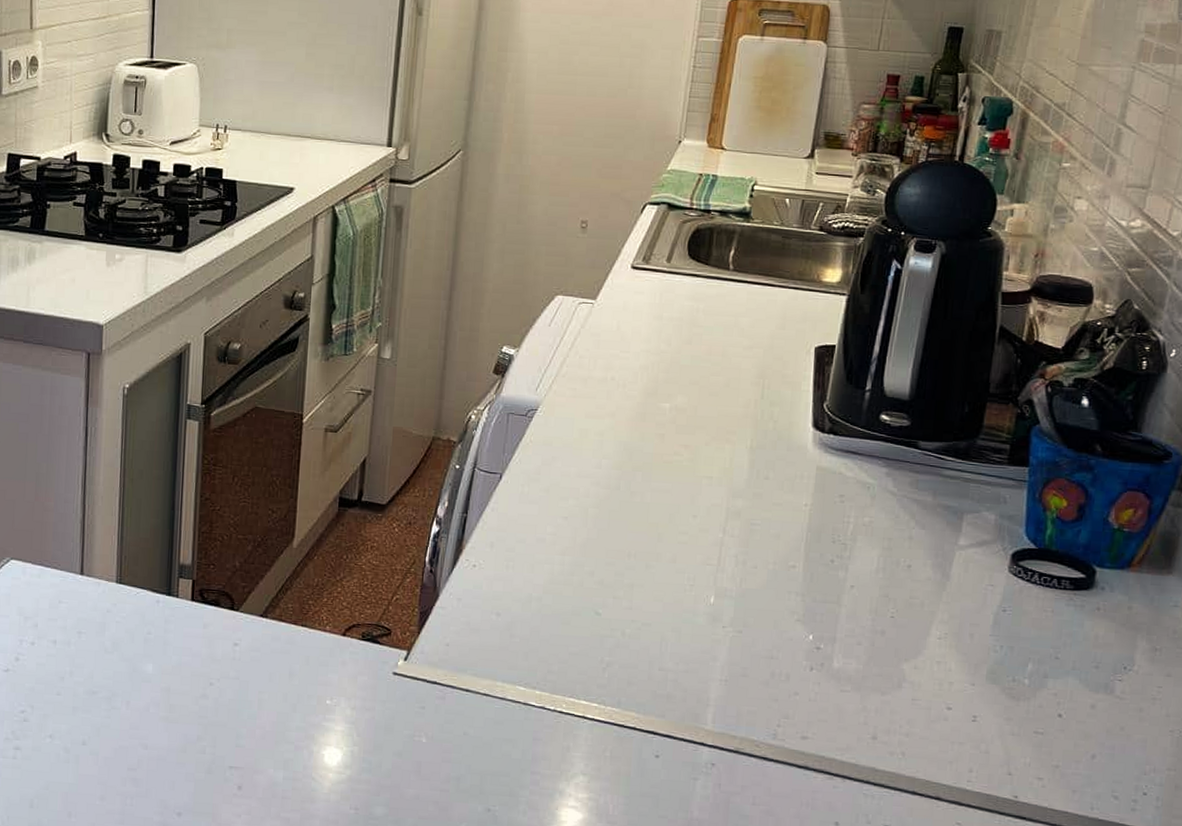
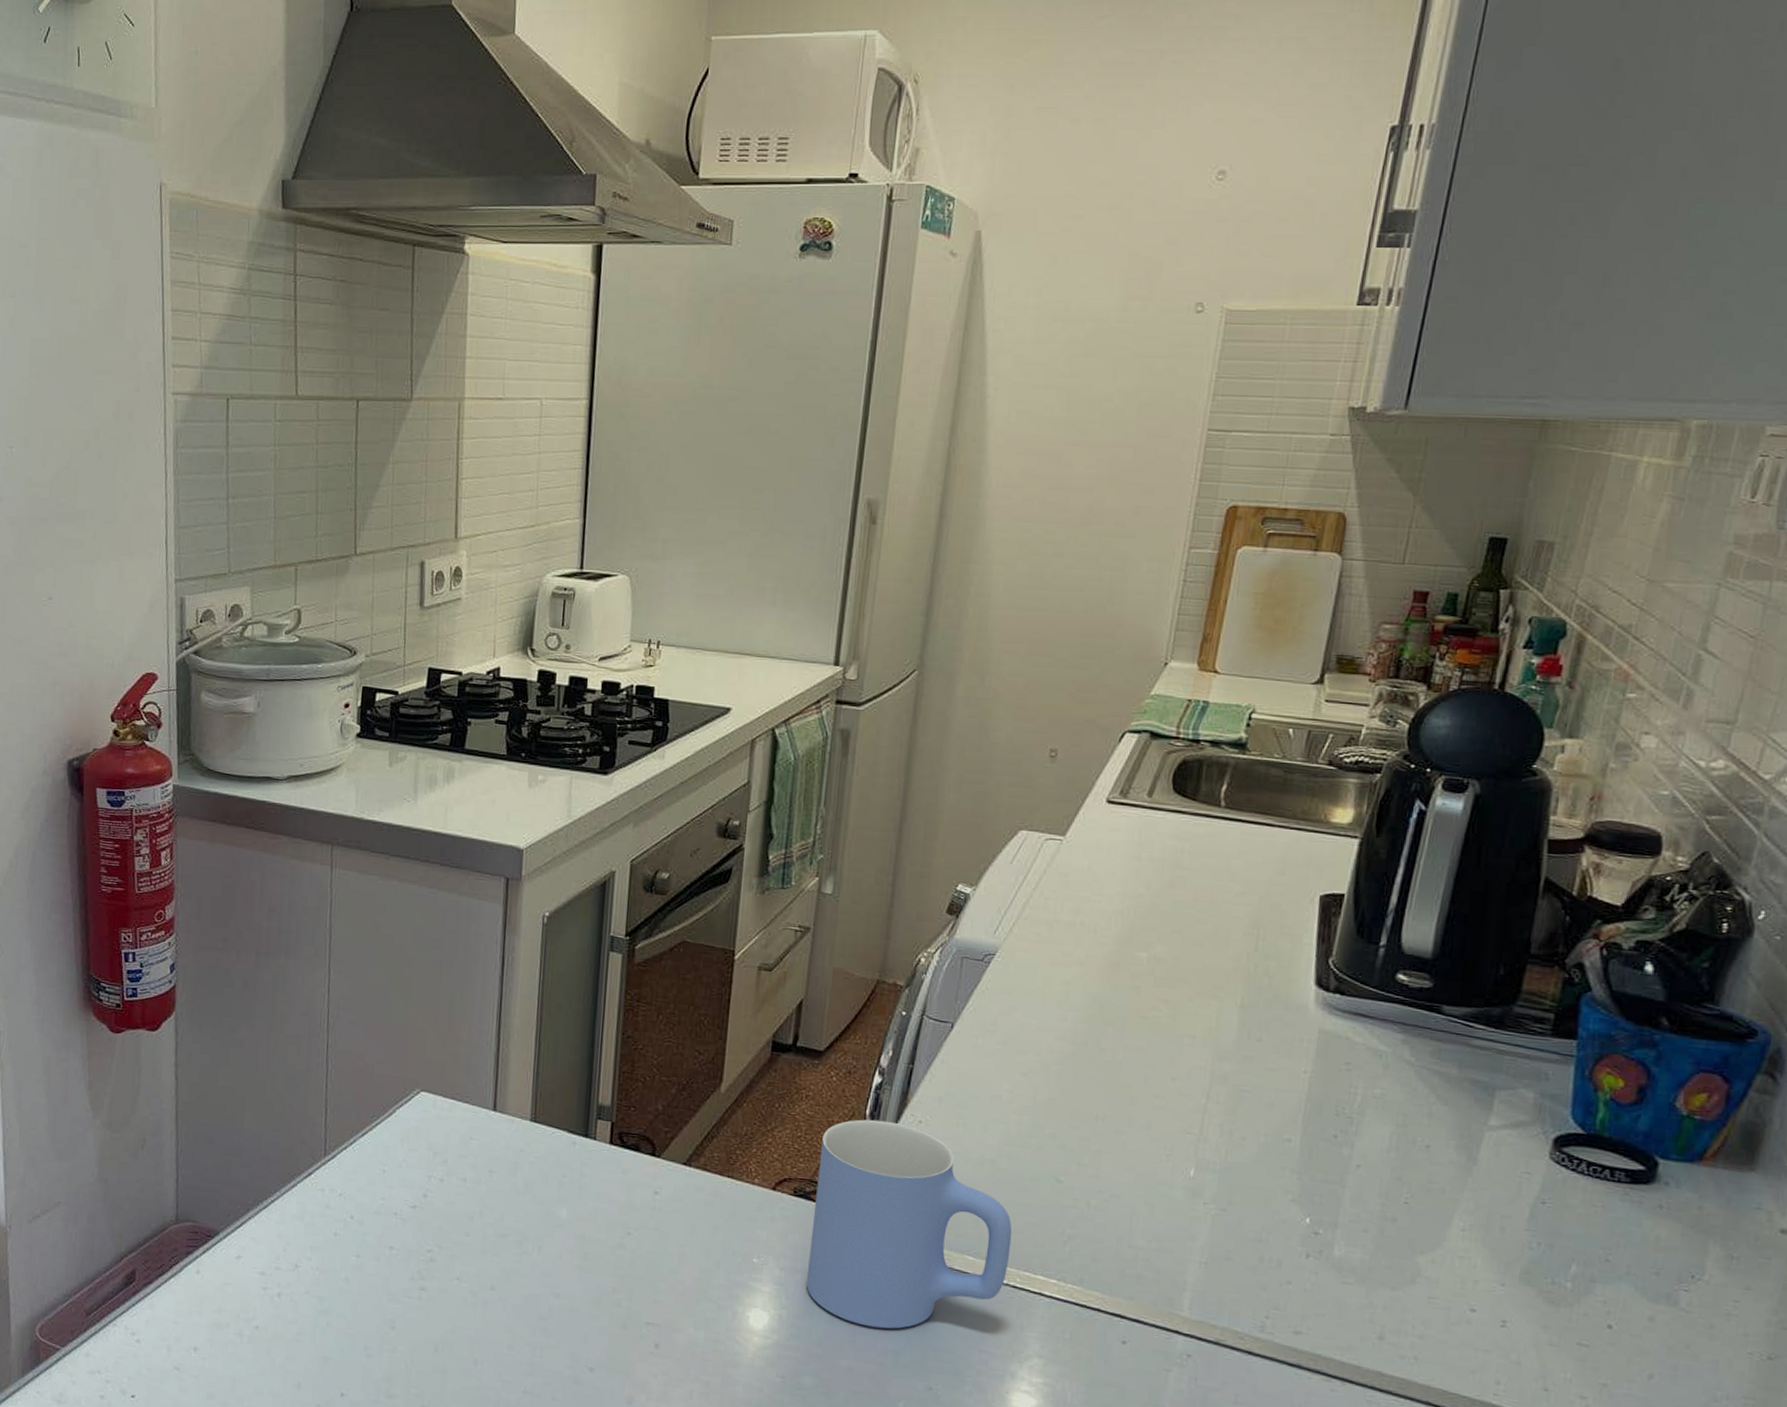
mug: none [375,566,558,758] -> present [806,1119,1013,1329]

